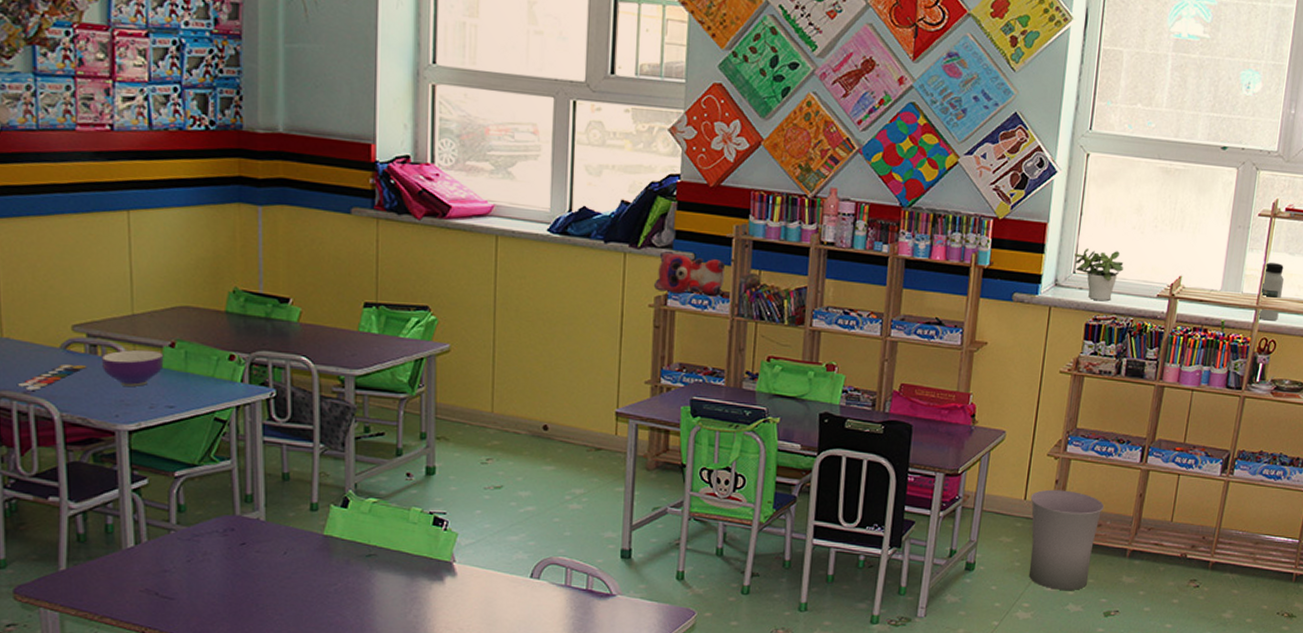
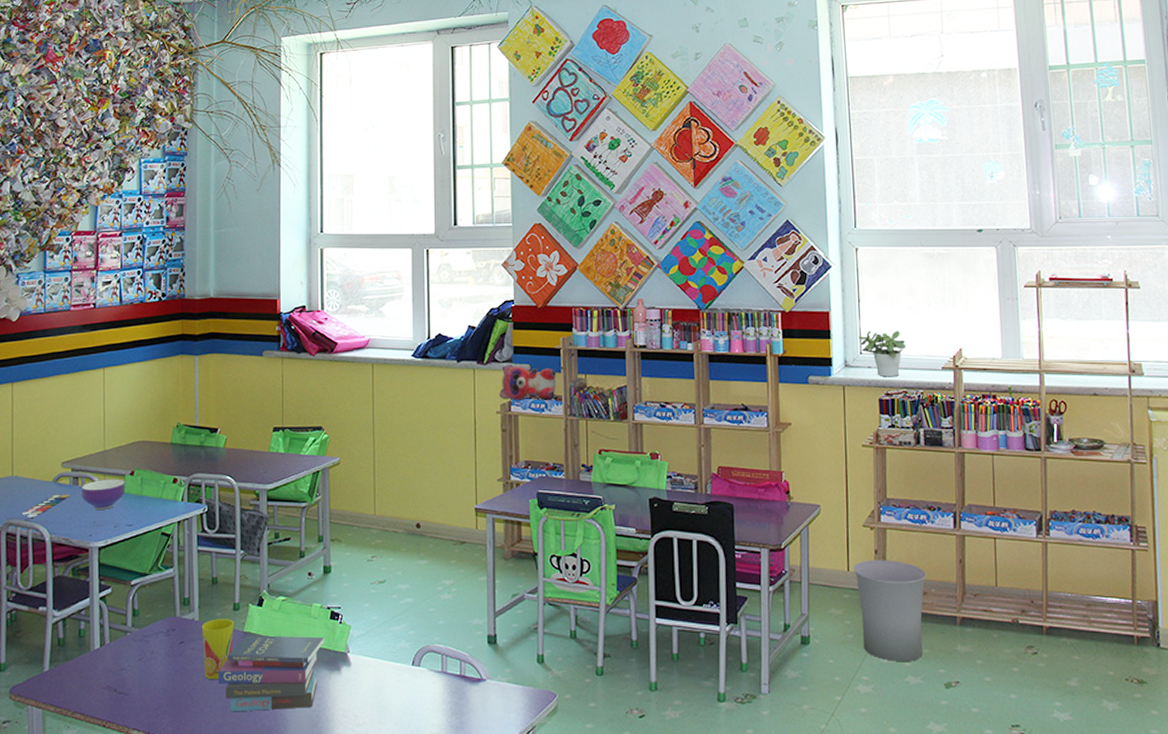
cup: none [268,519,311,586] -> present [201,619,234,680]
books: none [291,539,425,621] -> present [219,635,325,712]
water bottle: present [1256,262,1284,321] -> none [1039,329,1063,383]

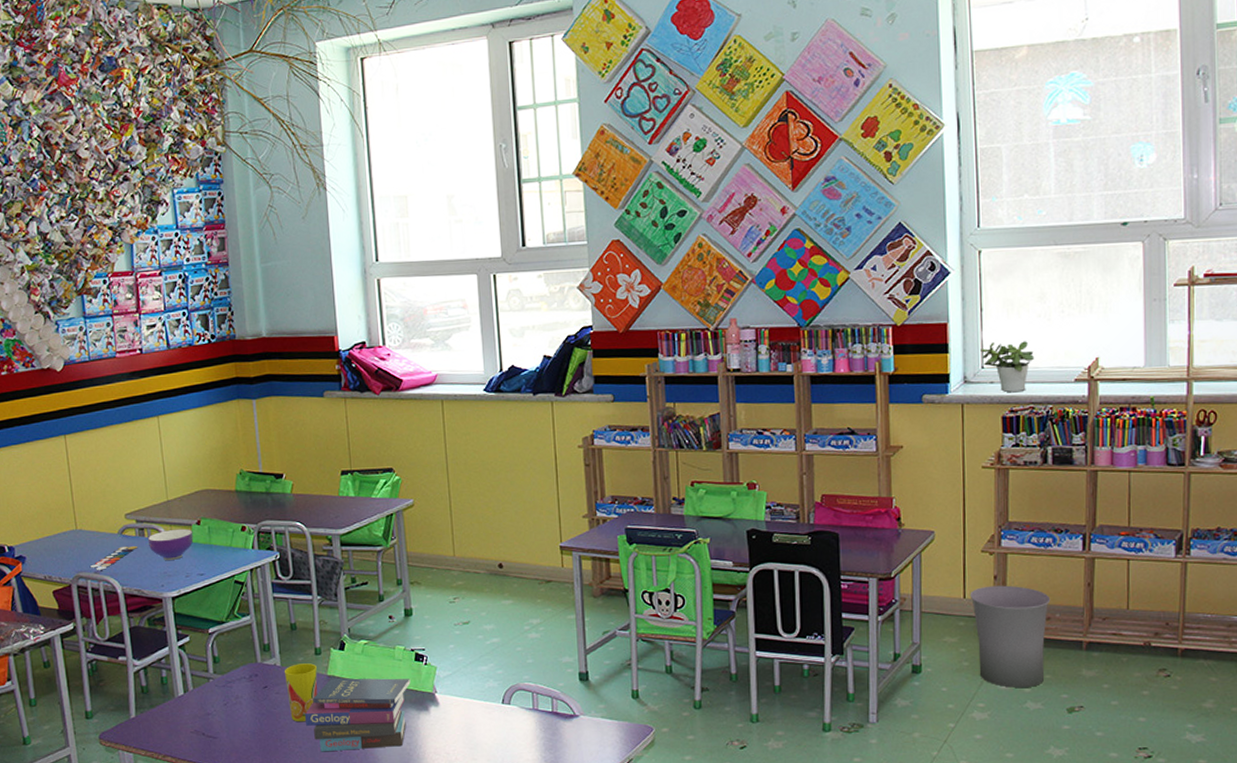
stuffed animal: present [498,365,557,400] -> none [580,396,643,433]

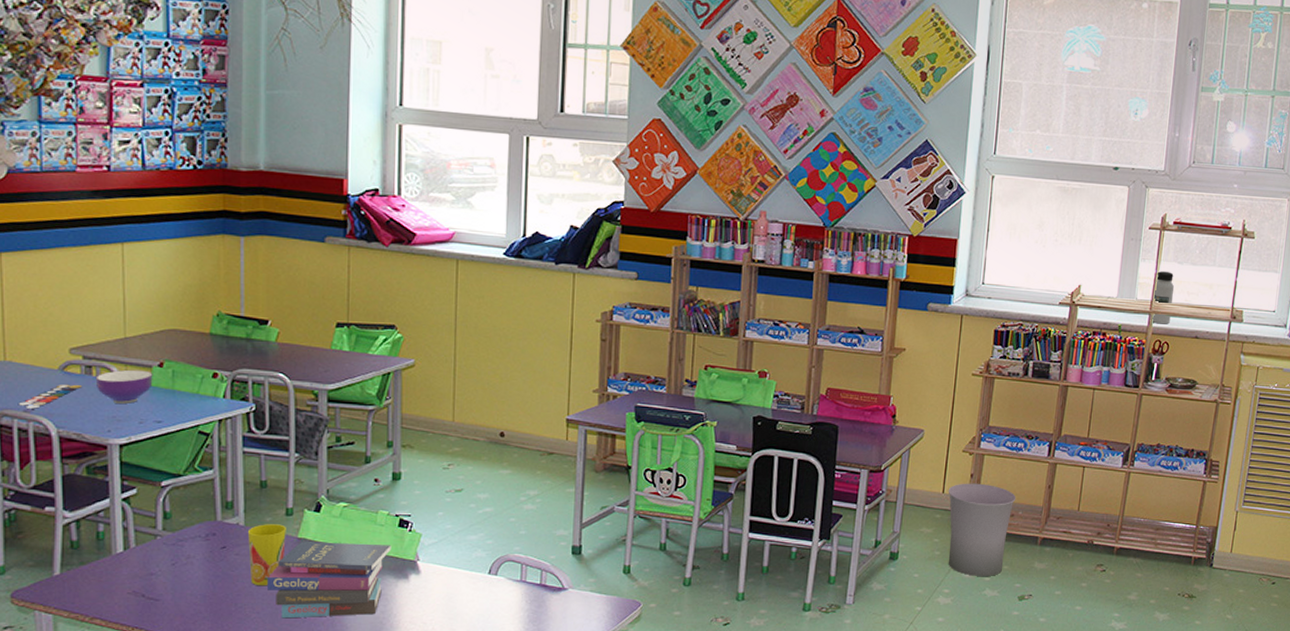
potted plant: present [980,341,1034,393] -> none [983,261,1028,309]
water bottle: none [1188,331,1215,392] -> present [1150,271,1174,324]

